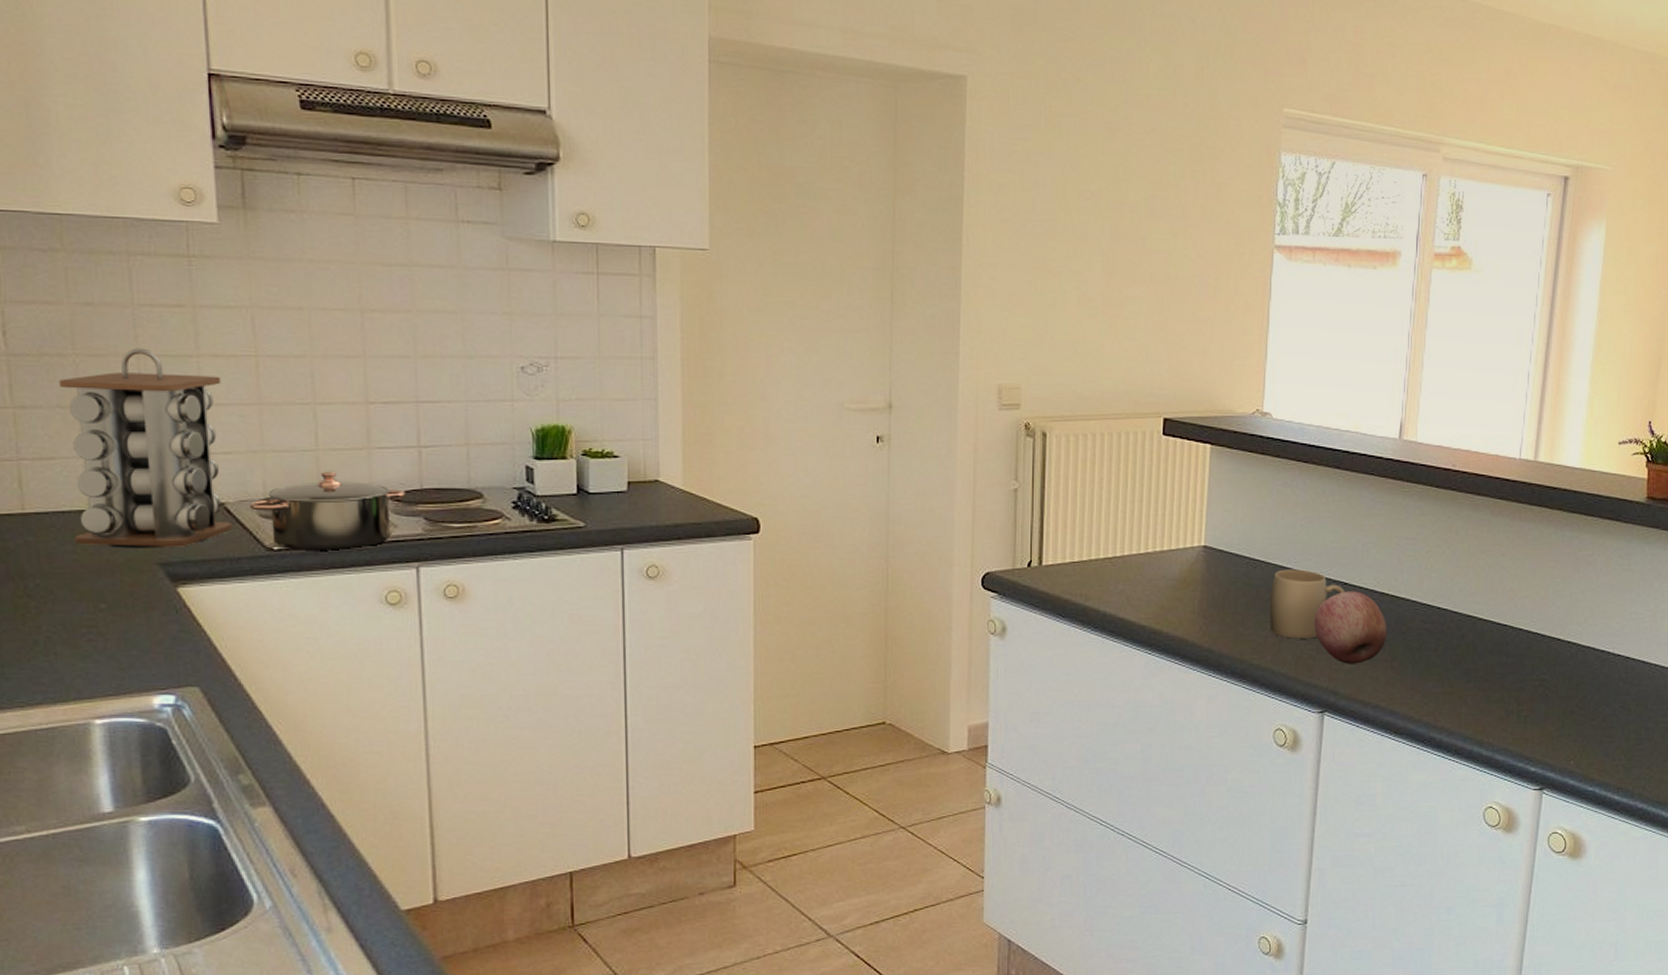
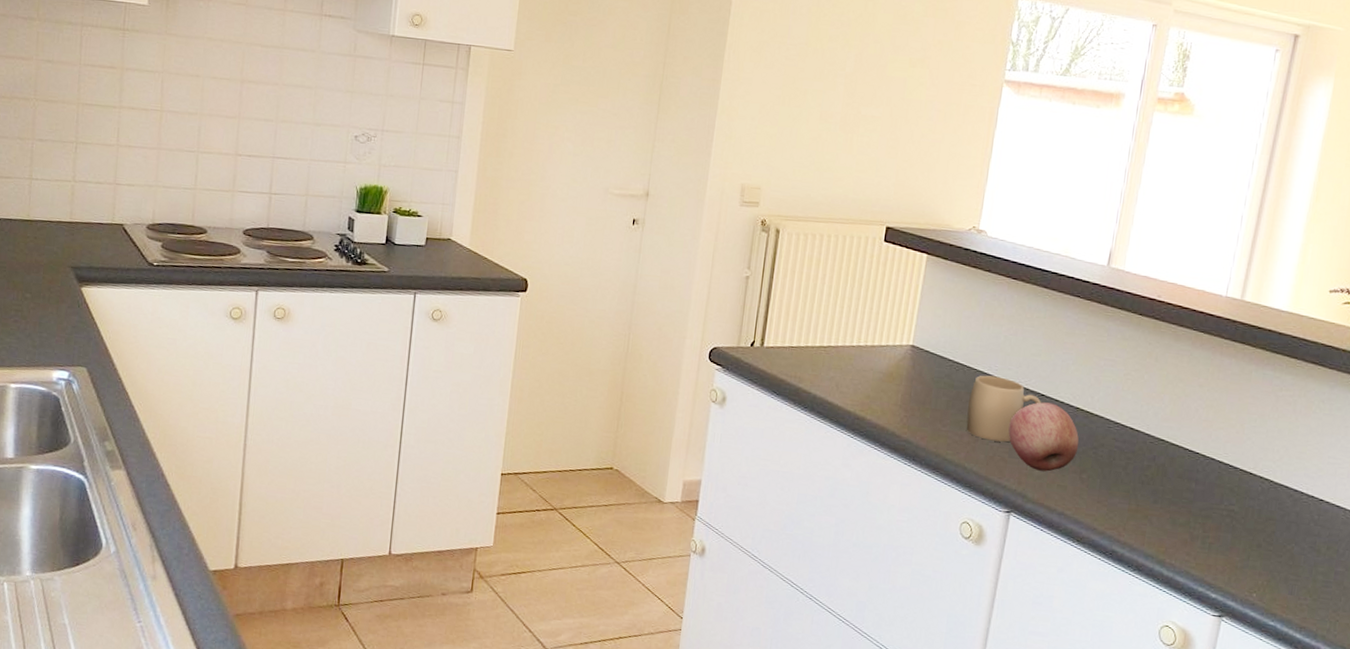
spice rack: present [58,348,233,548] -> none [15,97,134,256]
cooking pot: present [250,471,406,551] -> none [141,206,256,271]

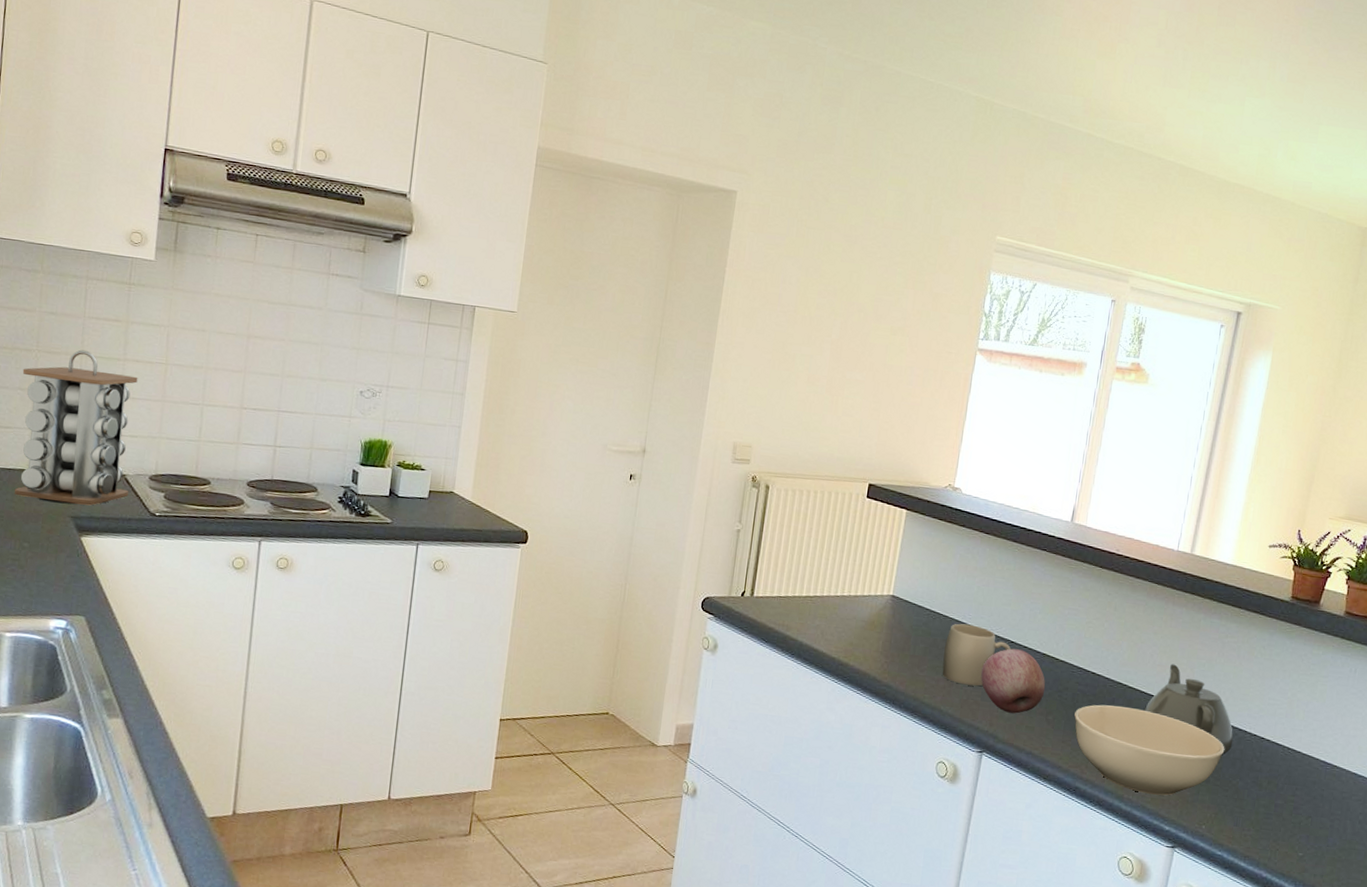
spice rack: none [15,97,134,256] -> present [14,349,138,506]
bowl: none [1111,462,1279,561] -> present [1074,704,1225,796]
teapot: none [1187,419,1288,519] -> present [1143,664,1234,756]

